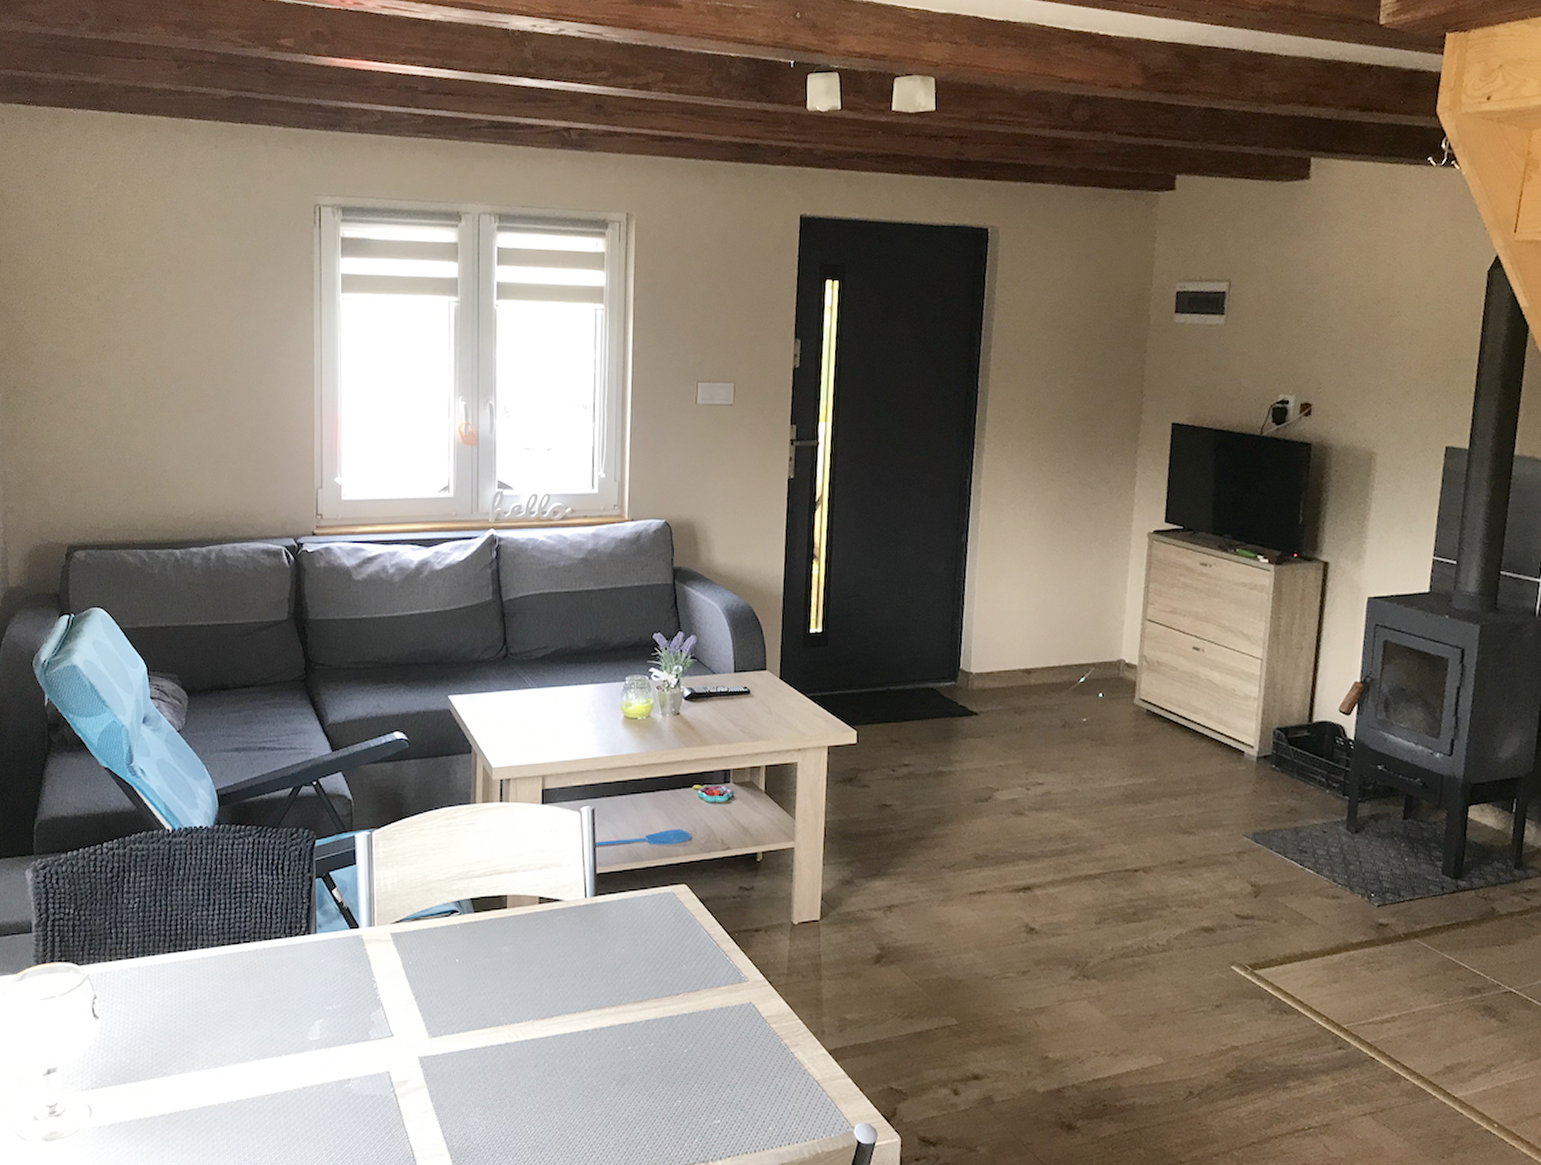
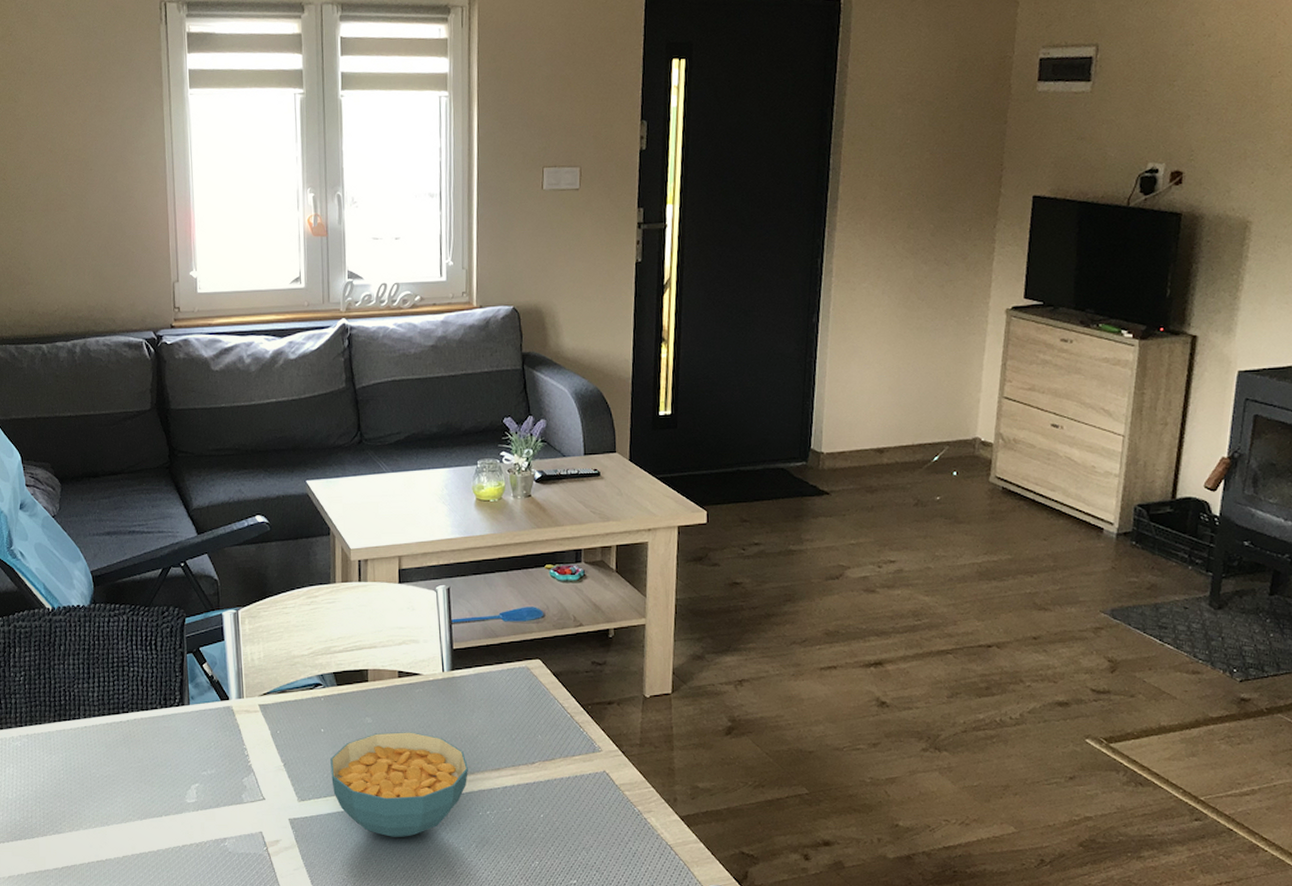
cereal bowl: none [465,962,609,1076] -> present [330,732,468,837]

